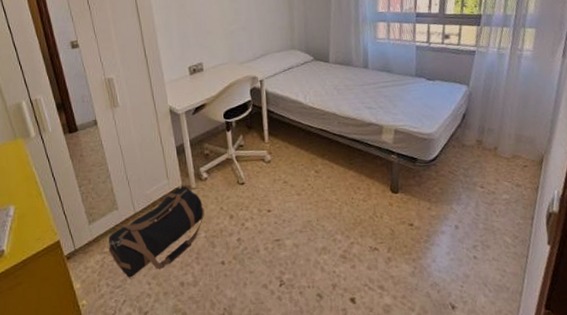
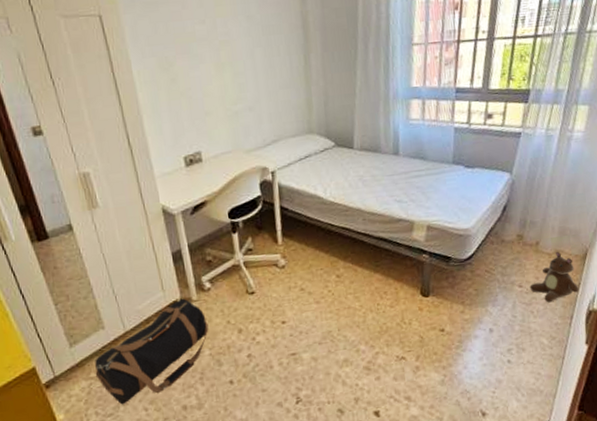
teddy bear: none [491,156,538,204] -> present [530,251,580,303]

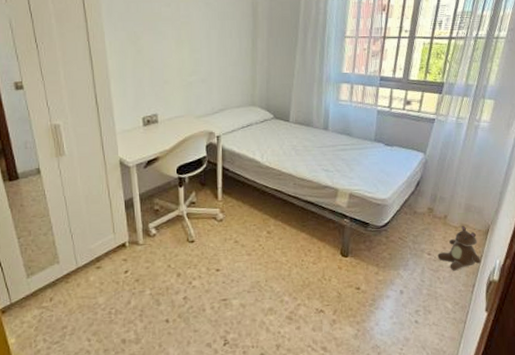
duffel bag: present [95,298,209,405] -> none [47,241,151,334]

